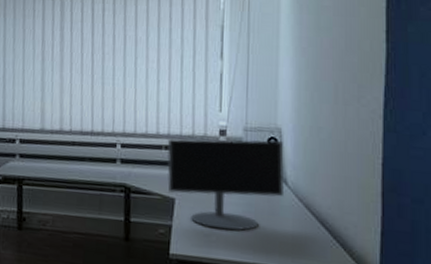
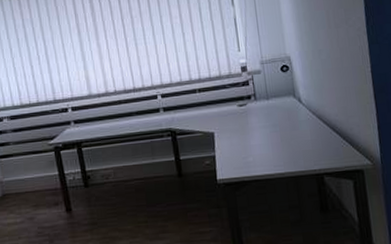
computer monitor: present [166,138,285,231] -> none [199,67,300,152]

